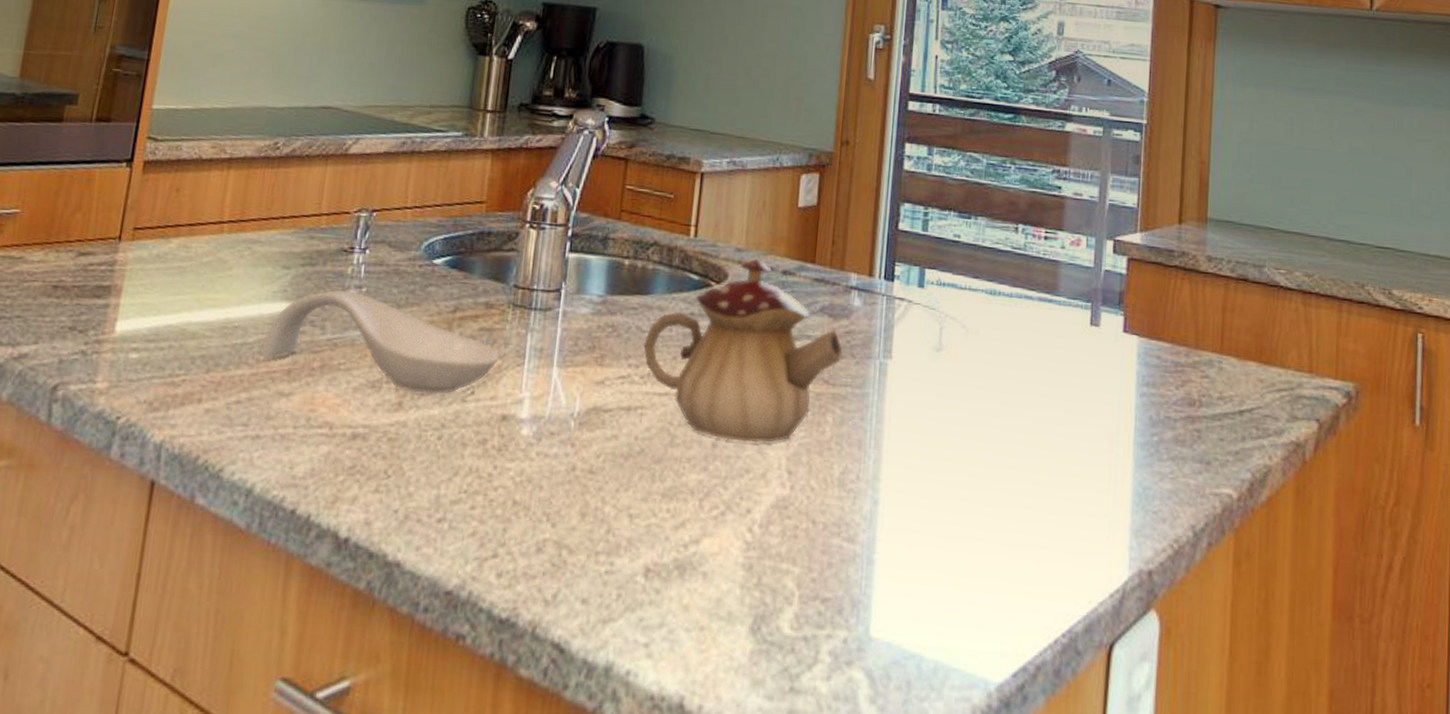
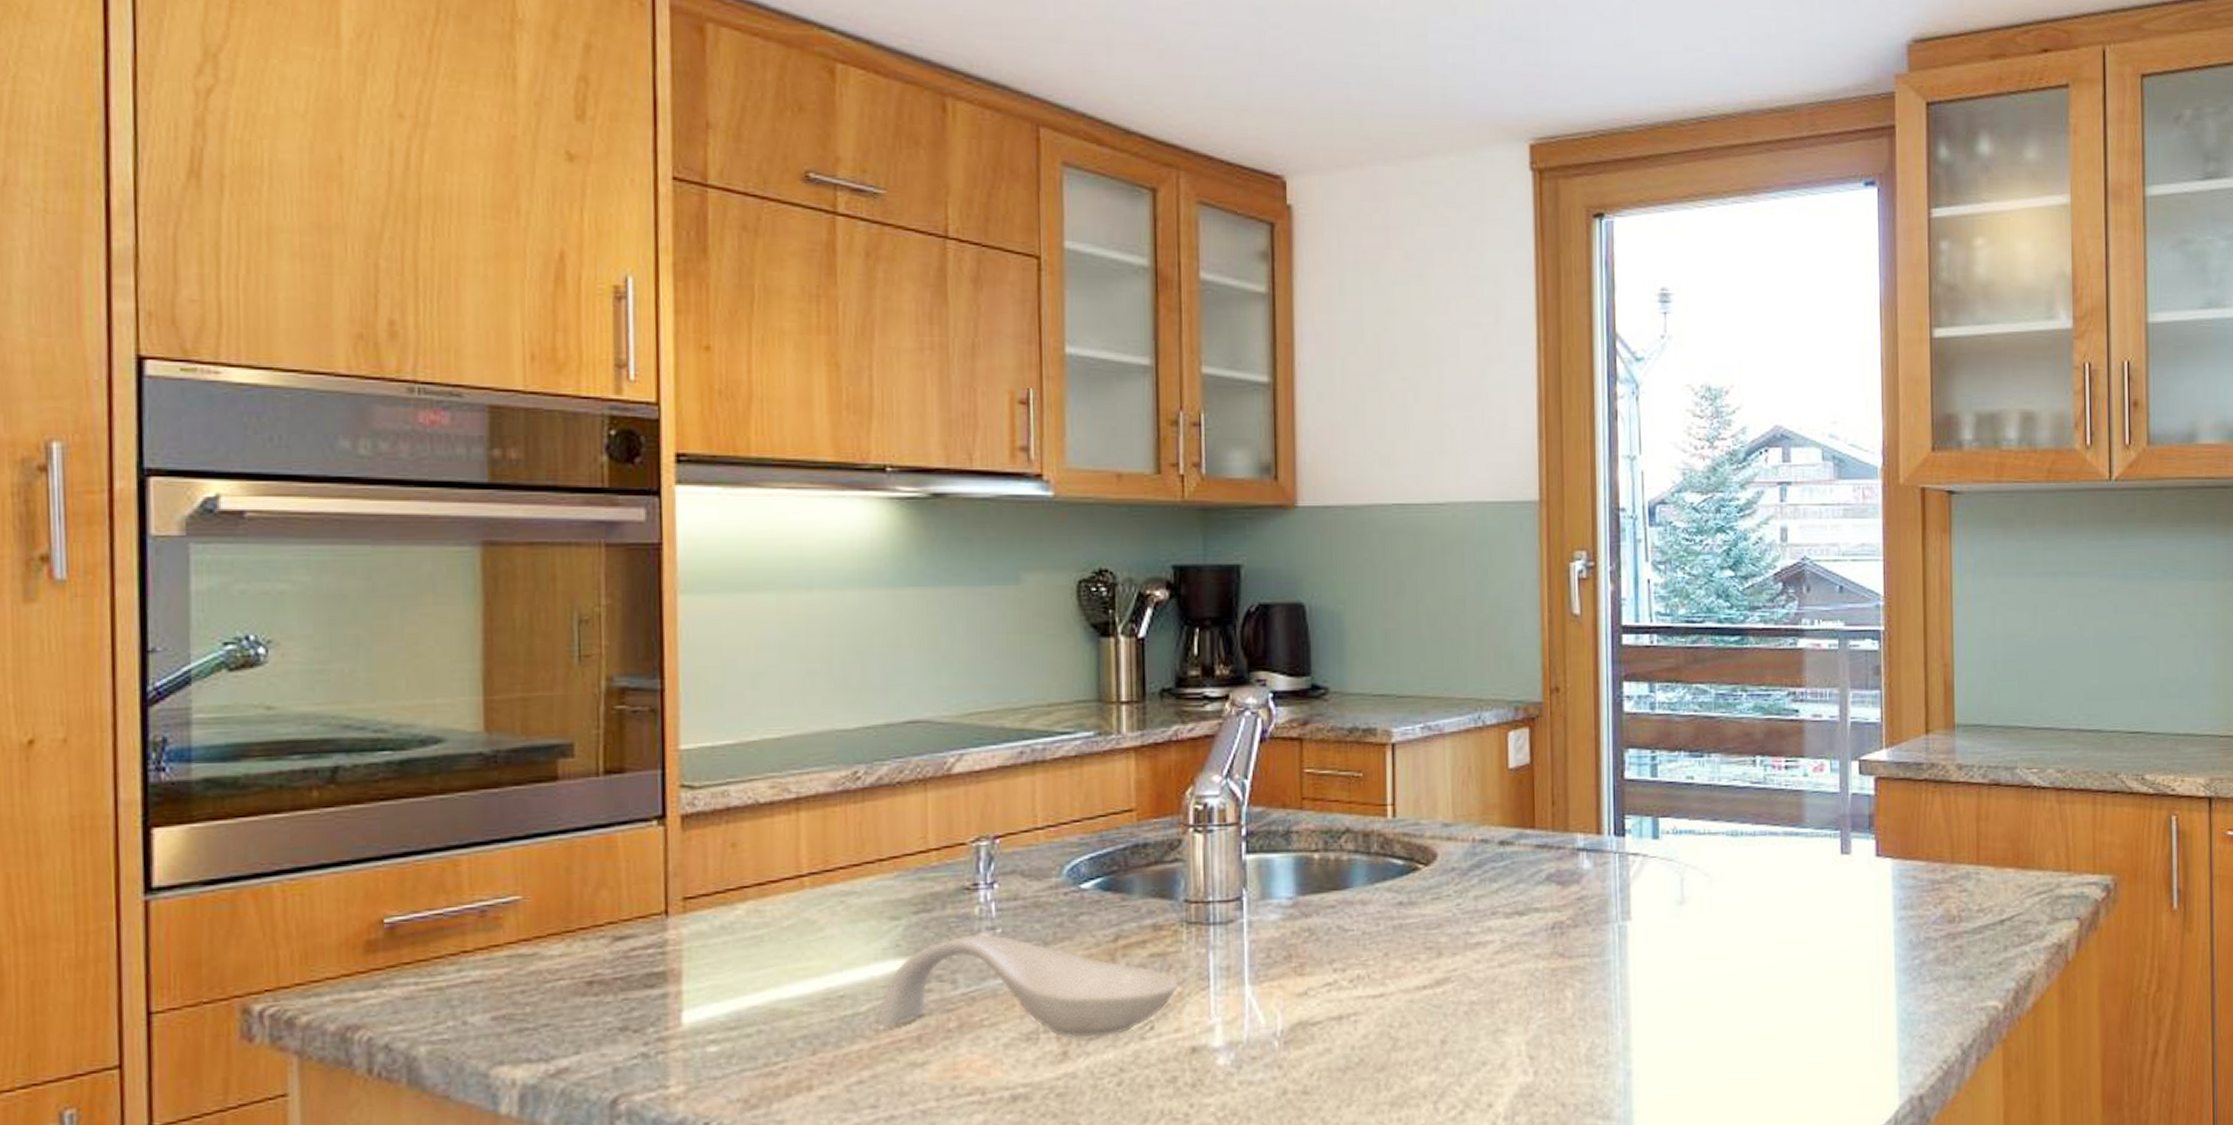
teapot: present [644,258,843,443] -> none [1349,832,1576,1034]

